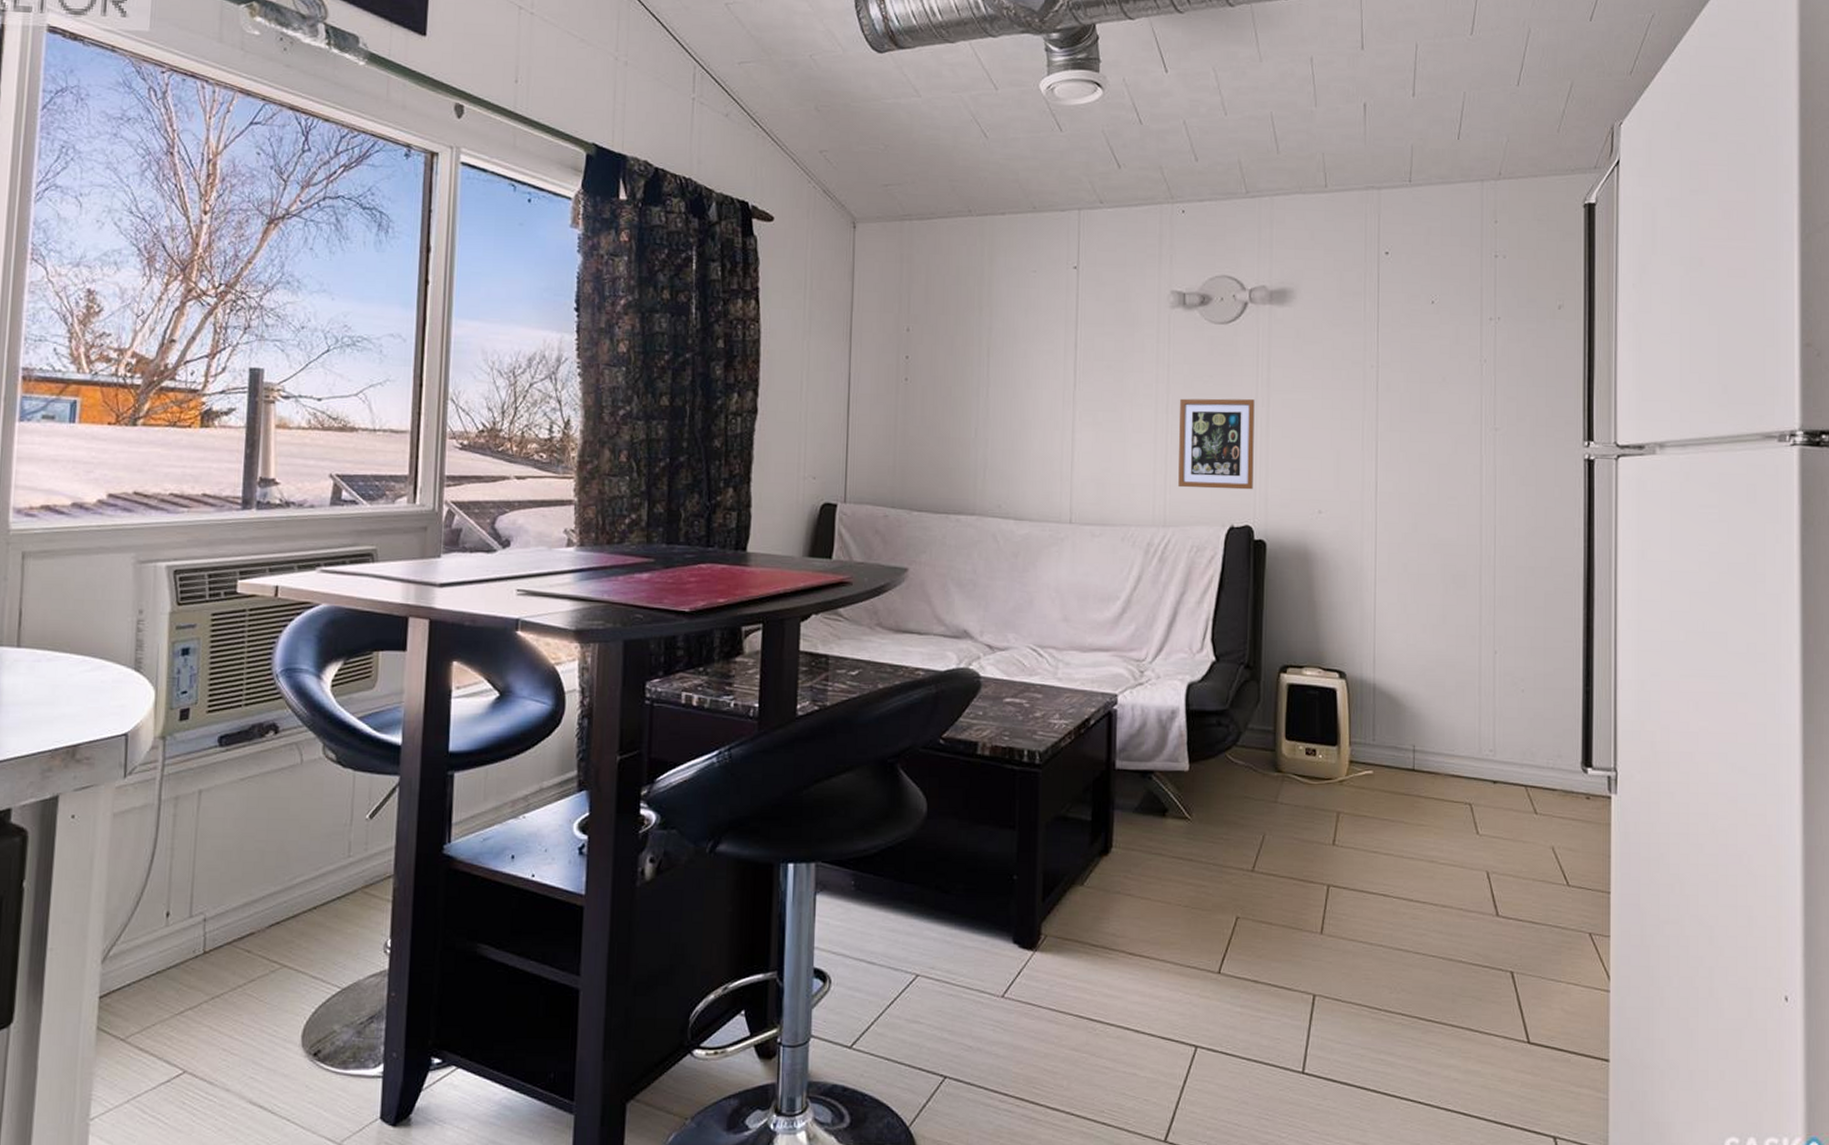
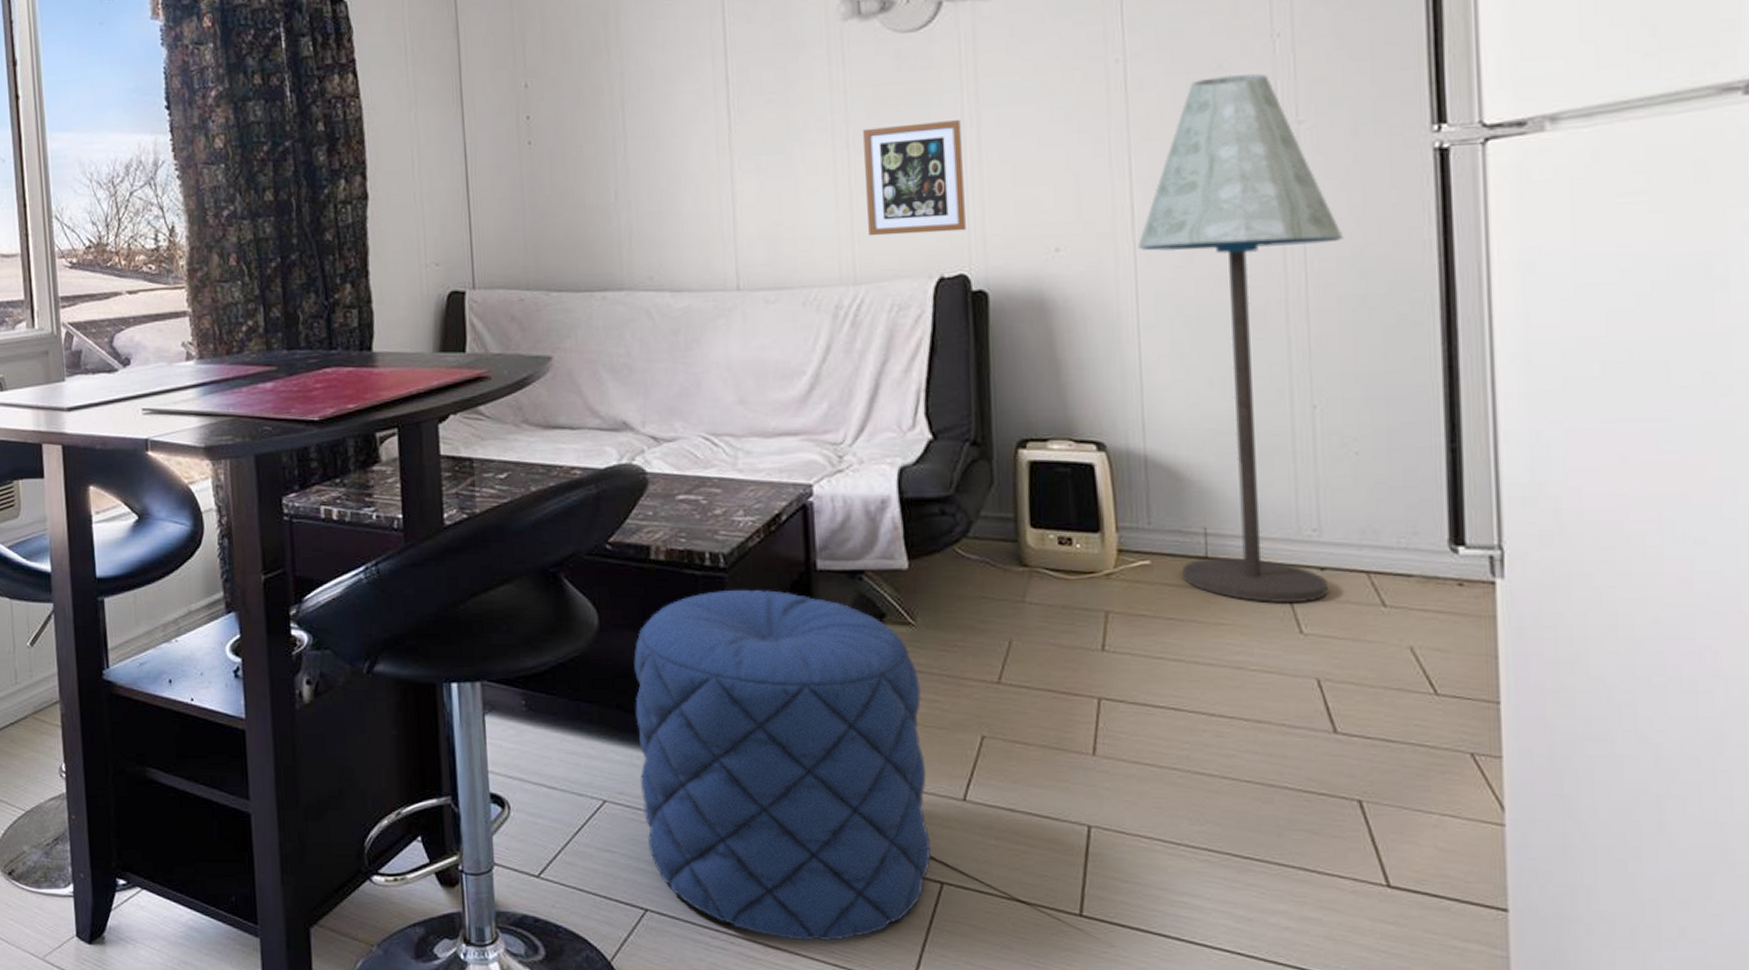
pouf: none [950,783,1192,1101] -> present [634,589,931,941]
floor lamp: none [1379,387,1522,810] -> present [1138,73,1344,604]

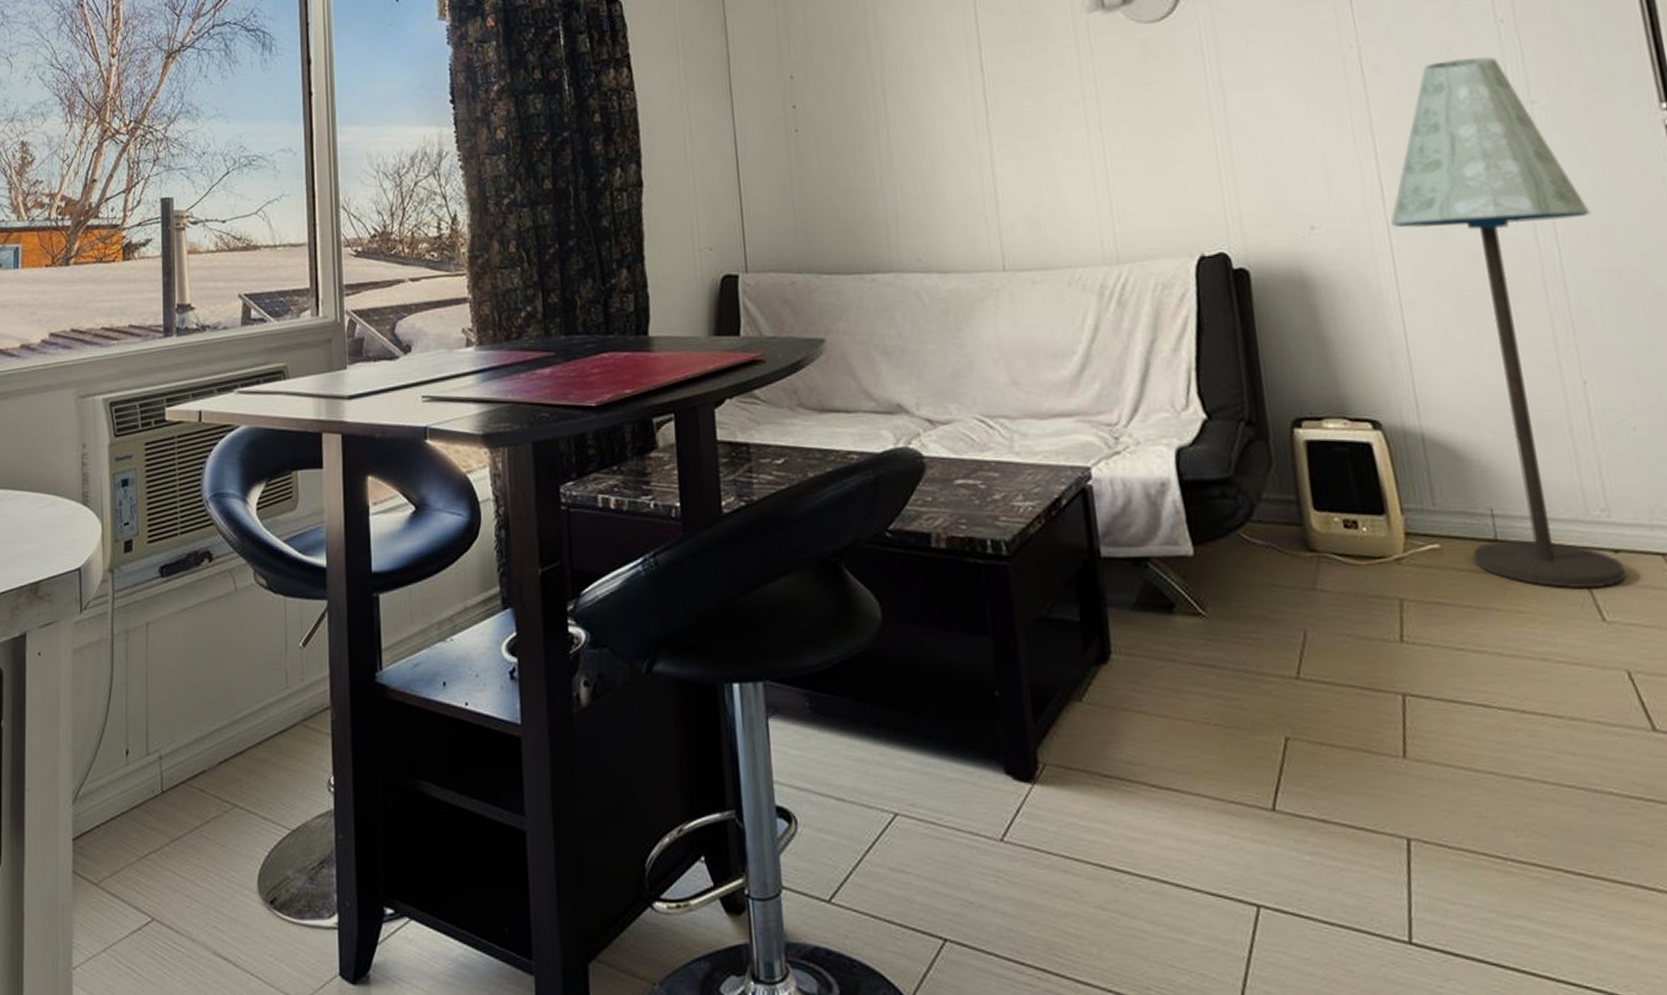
pouf: present [634,589,931,941] -> none [919,578,1244,975]
picture frame: present [863,120,966,236] -> none [1115,104,1222,217]

